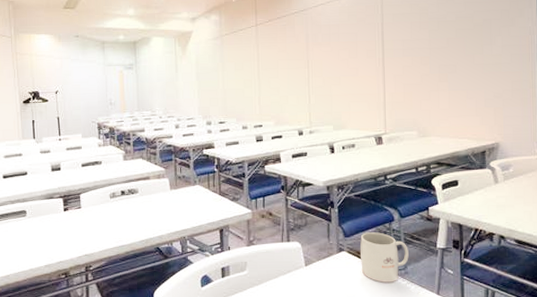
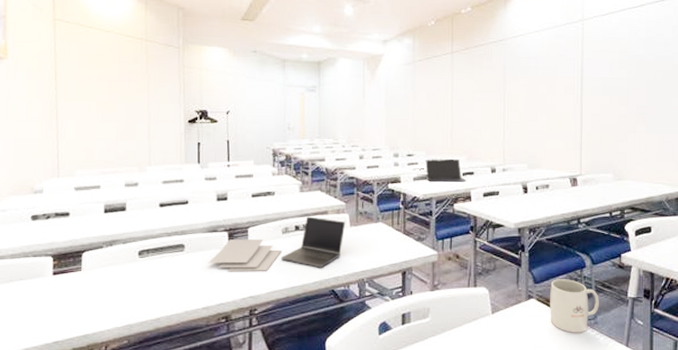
papers: none [47,203,111,233] -> present [208,238,282,271]
laptop computer: none [110,182,167,228] -> present [280,216,346,268]
laptop: none [236,124,275,147] -> present [425,159,466,183]

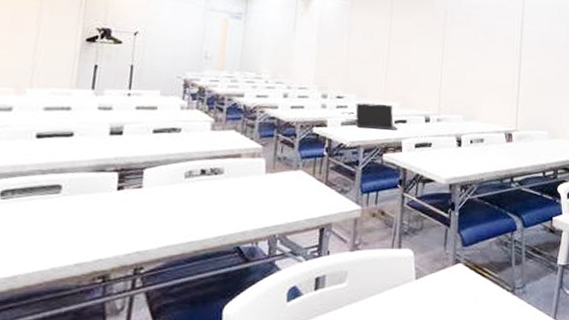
papers: present [208,238,282,271] -> none [89,181,182,222]
laptop computer: present [280,216,346,268] -> none [179,159,261,220]
mug: present [549,279,599,333] -> none [477,242,529,303]

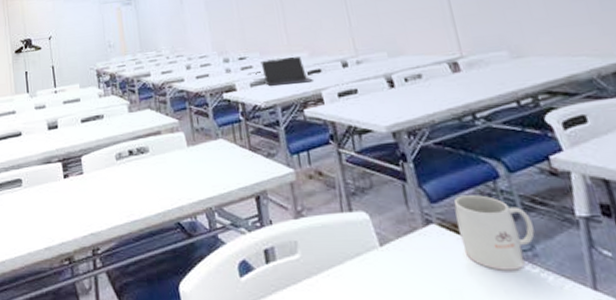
mug: none [477,242,529,303] -> present [453,195,535,271]

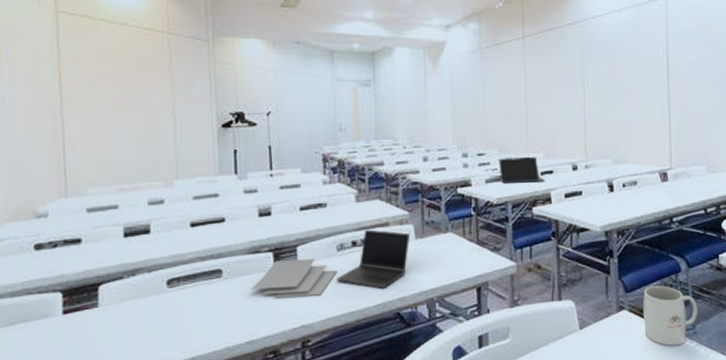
papers: none [45,167,118,206] -> present [251,258,337,298]
laptop computer: none [117,138,183,197] -> present [336,229,411,288]

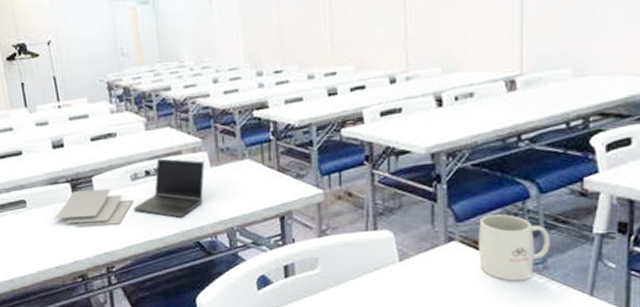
laptop: present [498,157,545,185] -> none [299,71,355,105]

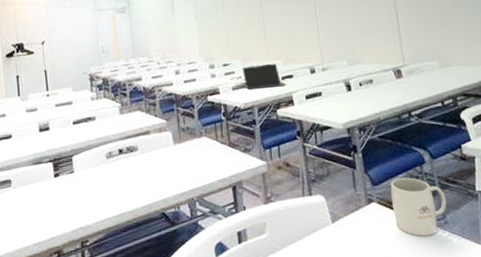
papers: present [54,188,133,226] -> none [35,166,108,203]
laptop computer: present [133,158,205,218] -> none [107,138,169,191]
laptop: none [299,71,355,105] -> present [242,64,286,91]

